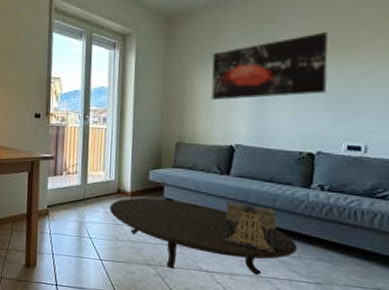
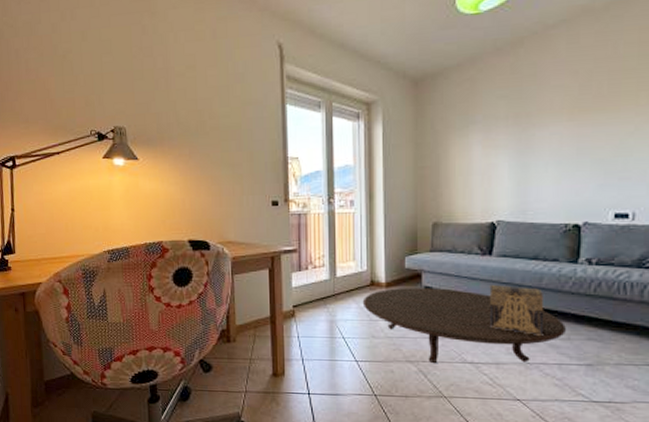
wall art: present [211,32,328,101] -> none [467,89,592,173]

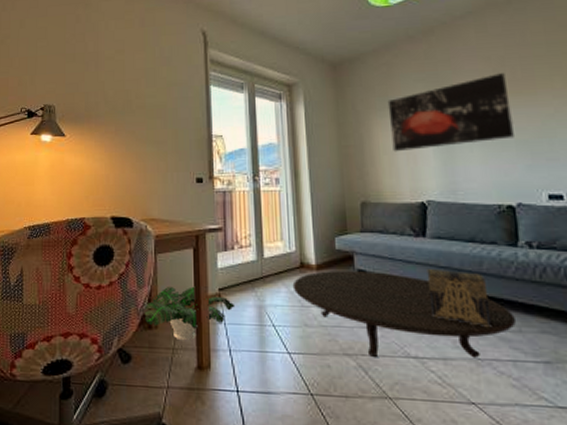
potted plant: none [224,304,308,352] -> present [145,286,235,341]
wall art: none [467,89,592,173] -> present [387,73,514,152]

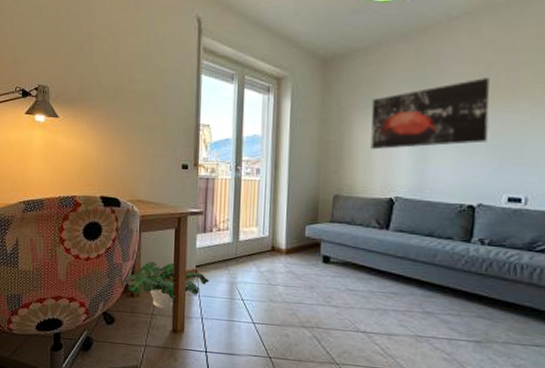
table: present [292,271,516,358] -> none [262,255,457,335]
decorative box: present [426,268,492,328] -> none [384,257,437,312]

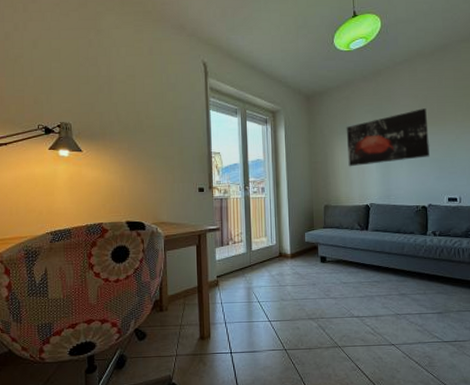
potted plant: present [128,262,210,309] -> none [157,275,230,319]

